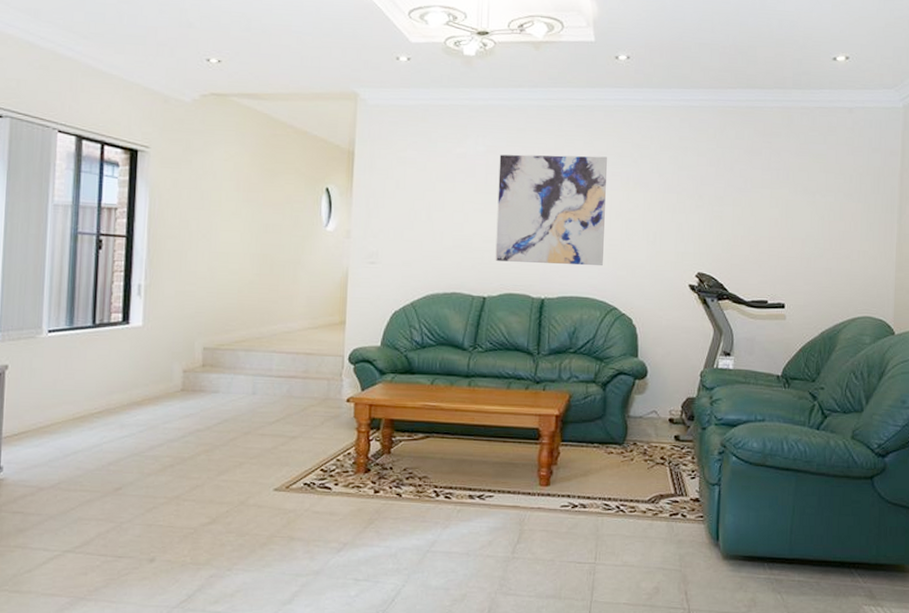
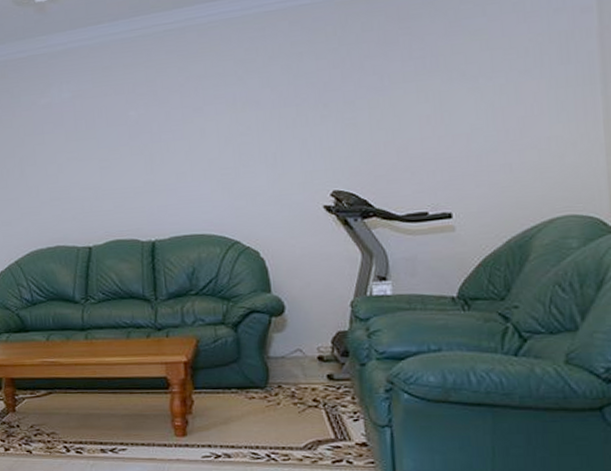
wall art: present [495,154,607,266] -> none [87,79,217,208]

